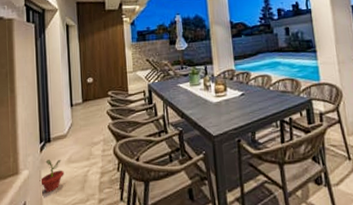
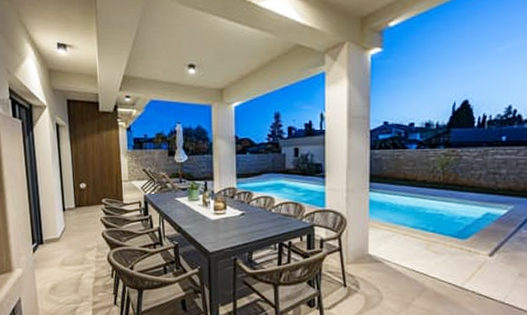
potted plant: present [39,160,64,192] -> none [33,261,58,291]

